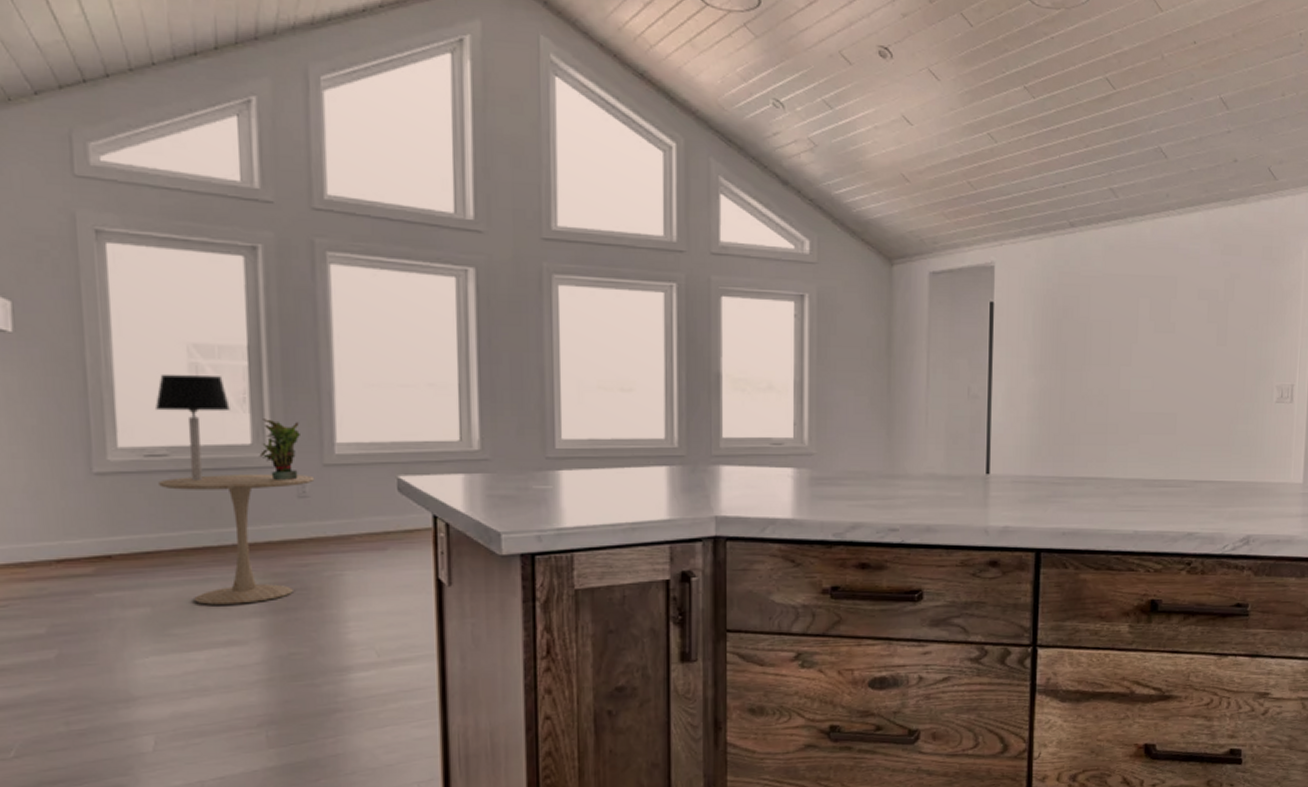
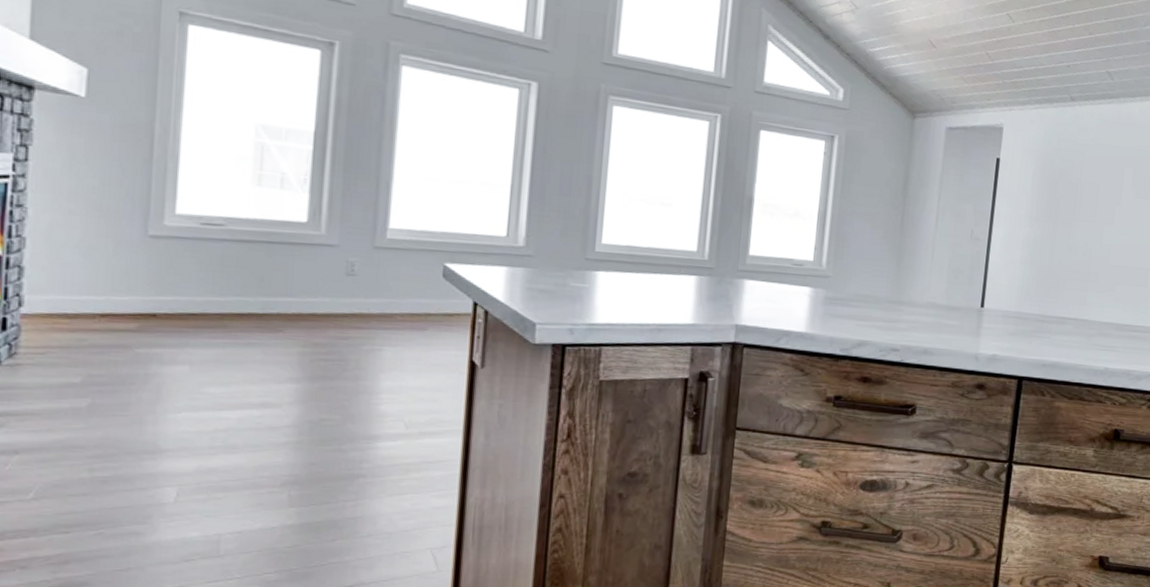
table lamp: present [155,375,230,482] -> none [218,151,291,252]
side table: present [159,473,315,605] -> none [212,246,365,370]
potted plant: present [259,419,300,480] -> none [313,200,356,259]

